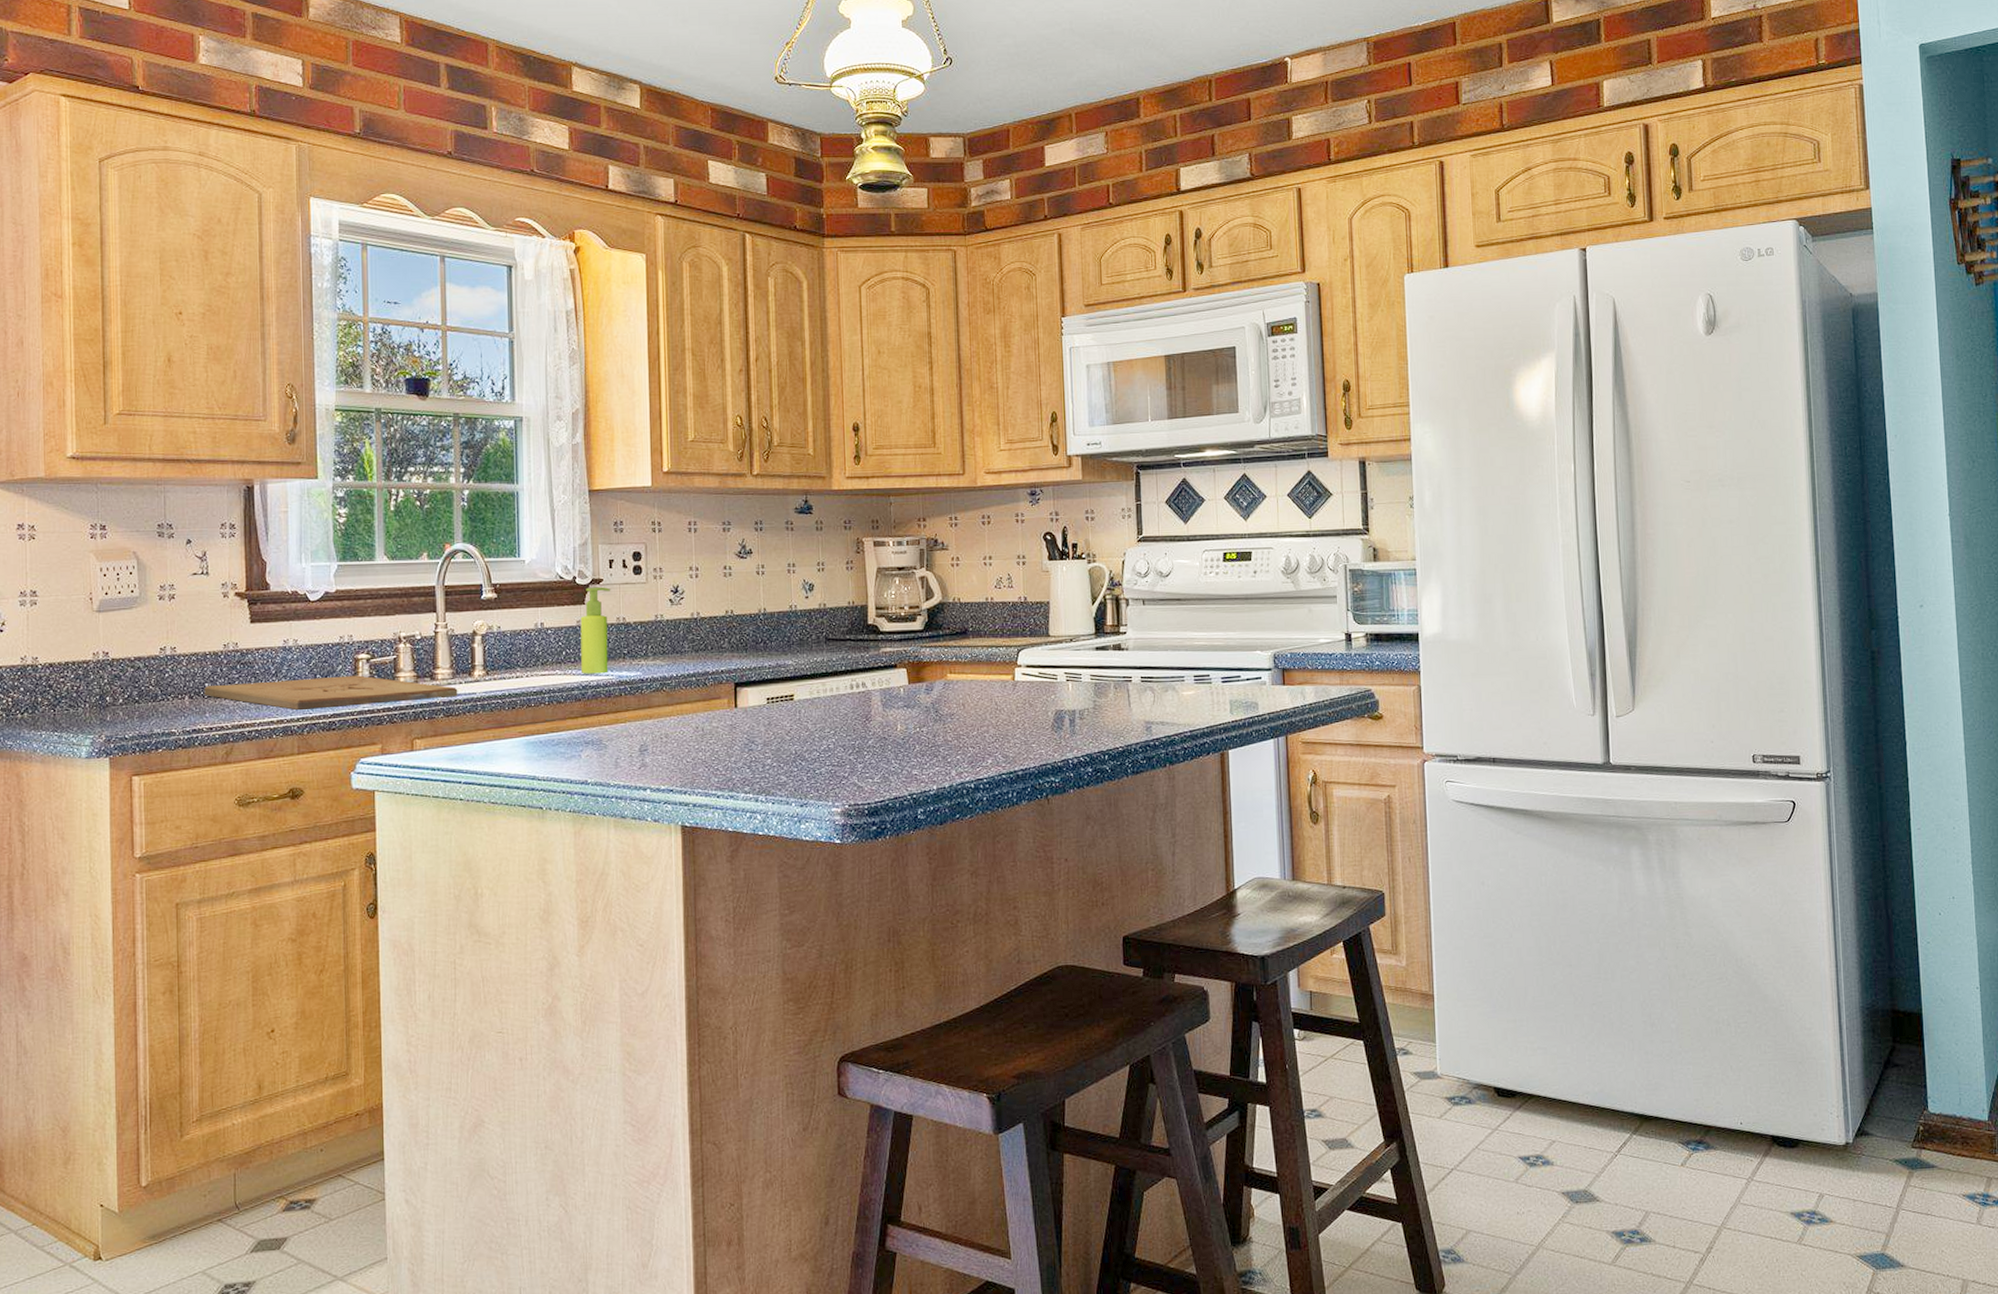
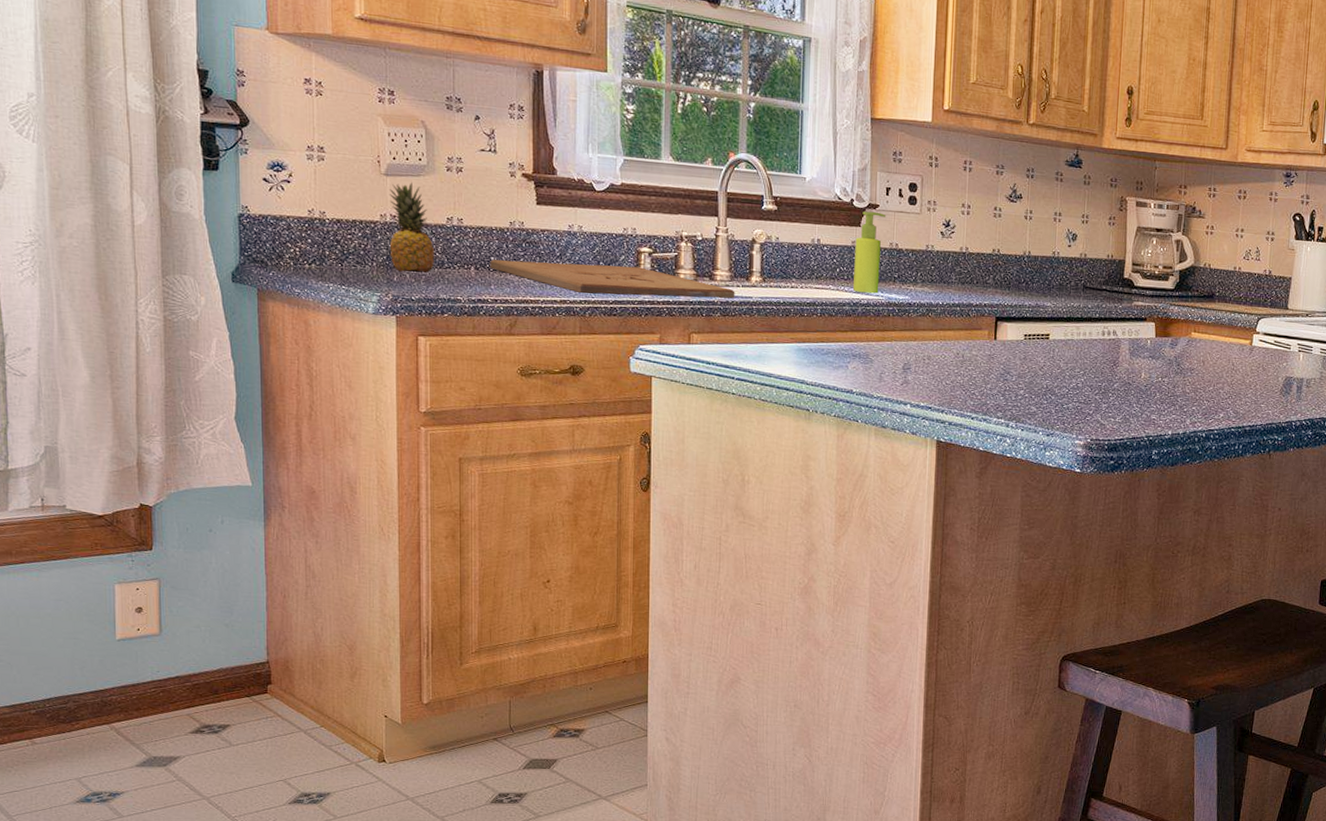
fruit: none [101,616,149,710] -> present [389,182,435,274]

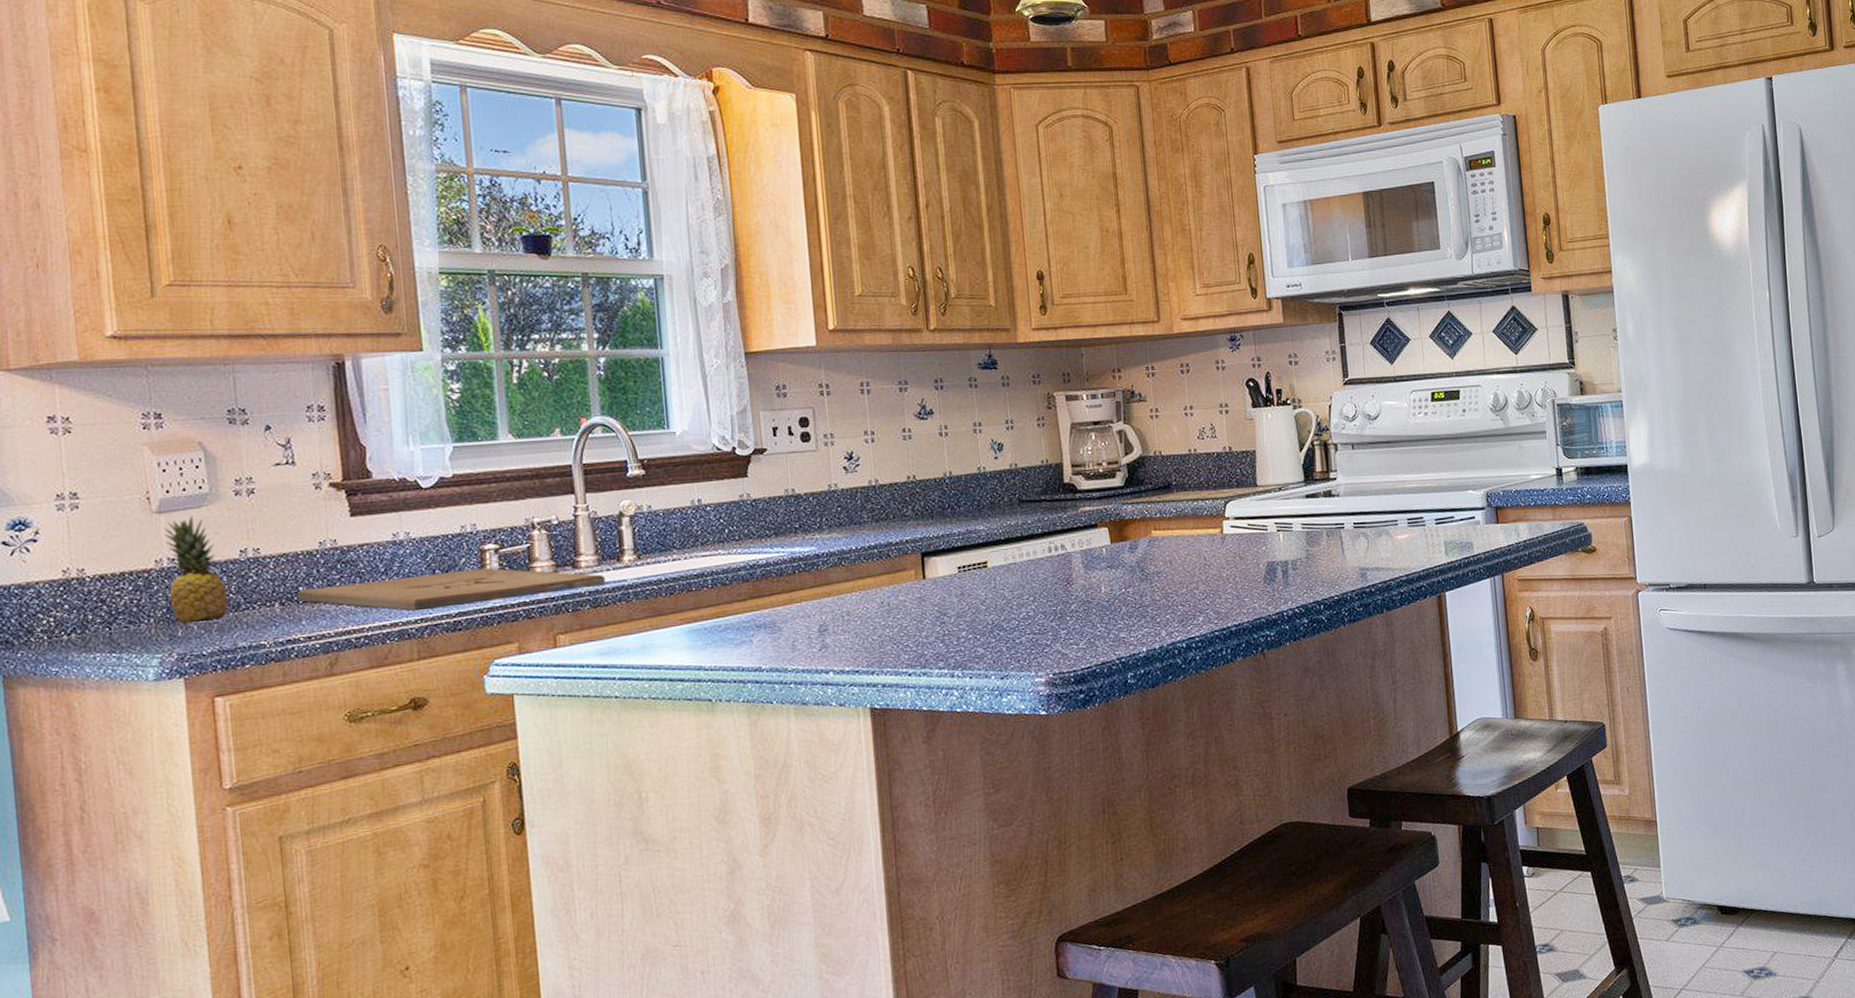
soap dispenser: present [853,211,887,294] -> none [743,456,779,553]

